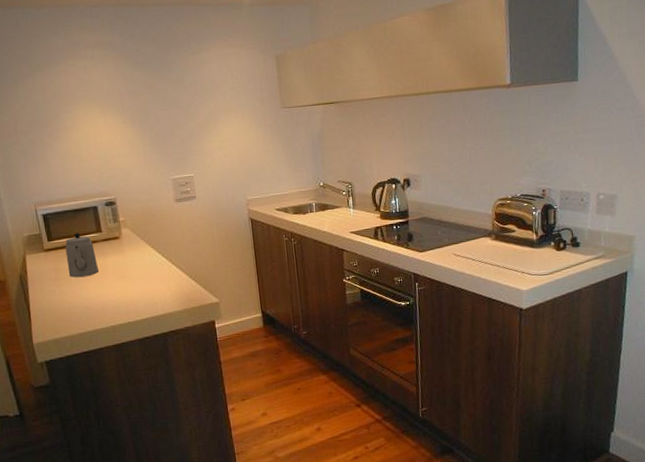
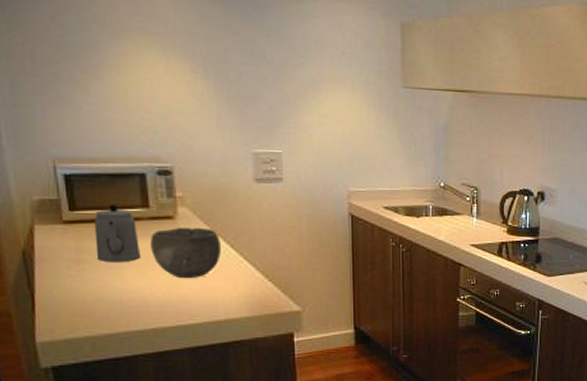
bowl: none [104,243,156,285] -> present [150,228,221,279]

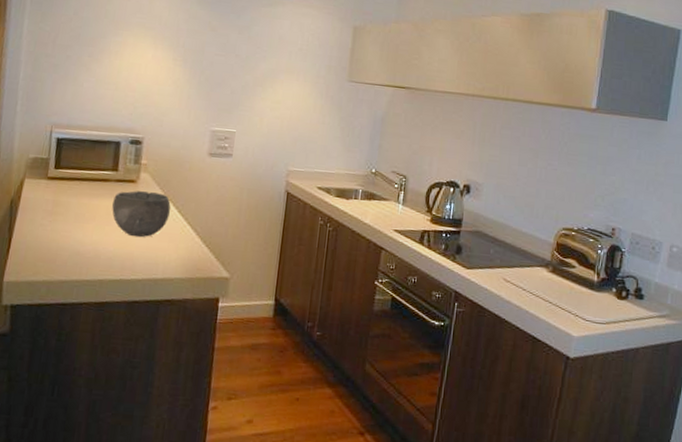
teapot: present [94,204,142,263] -> none [67,166,105,217]

